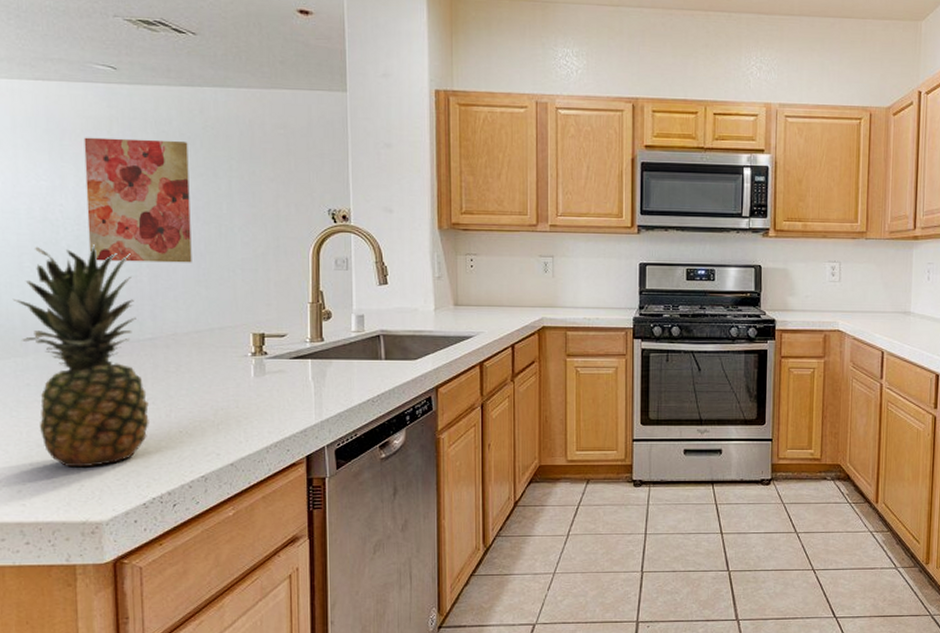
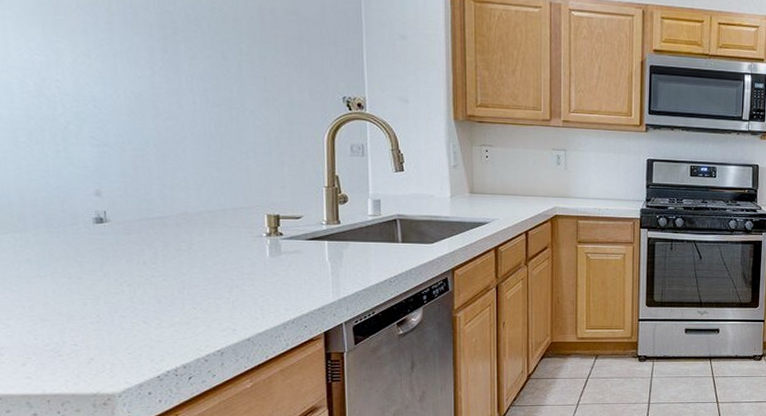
fruit: present [12,244,149,468] -> none [7,121,161,342]
wall art: present [84,137,192,263] -> none [80,12,202,144]

